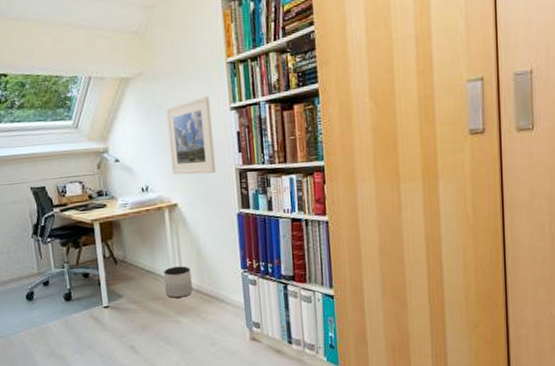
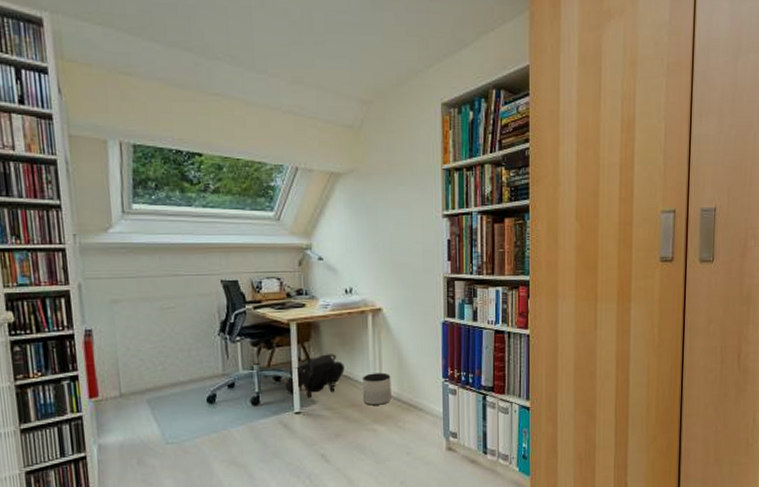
backpack: none [92,250,147,293] -> present [284,354,345,398]
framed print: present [165,96,216,175] -> none [376,200,424,280]

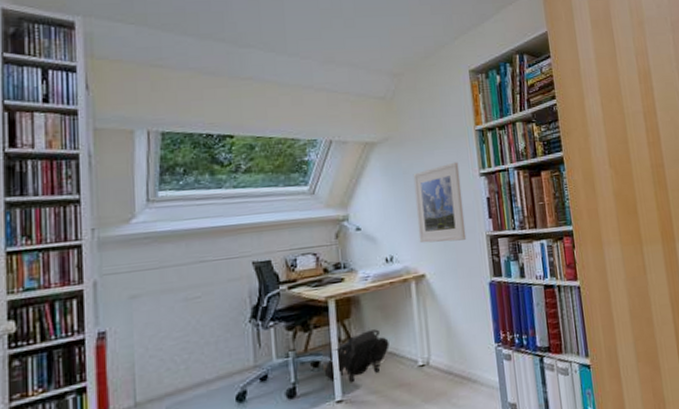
planter: present [363,373,391,406] -> none [409,344,442,384]
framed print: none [376,200,424,280] -> present [413,162,467,243]

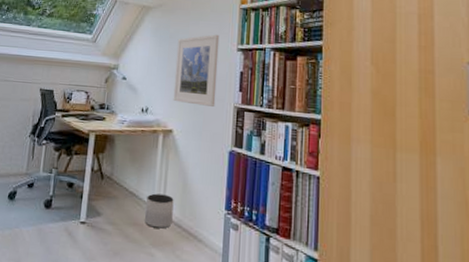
backpack: present [324,329,390,383] -> none [75,167,132,210]
planter: none [409,344,442,384] -> present [145,193,174,229]

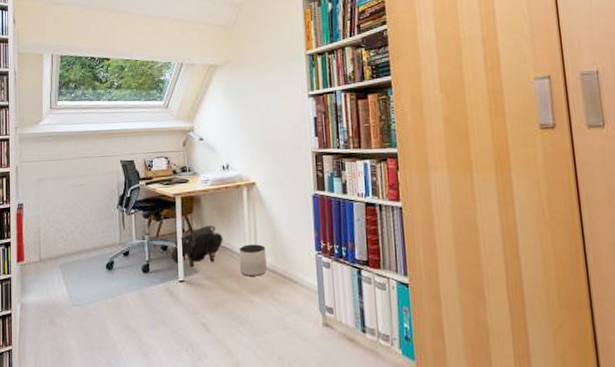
backpack: none [75,167,132,210] -> present [170,225,223,268]
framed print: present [173,34,220,107] -> none [248,83,294,156]

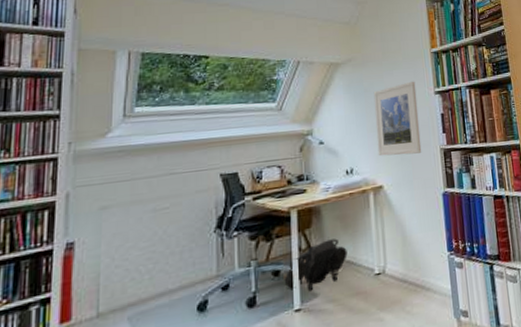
planter: present [239,244,267,276] -> none [366,253,397,292]
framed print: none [248,83,294,156] -> present [373,81,422,156]

